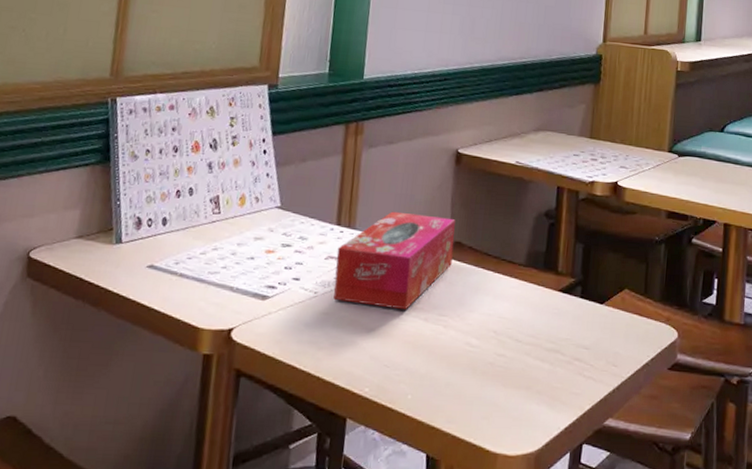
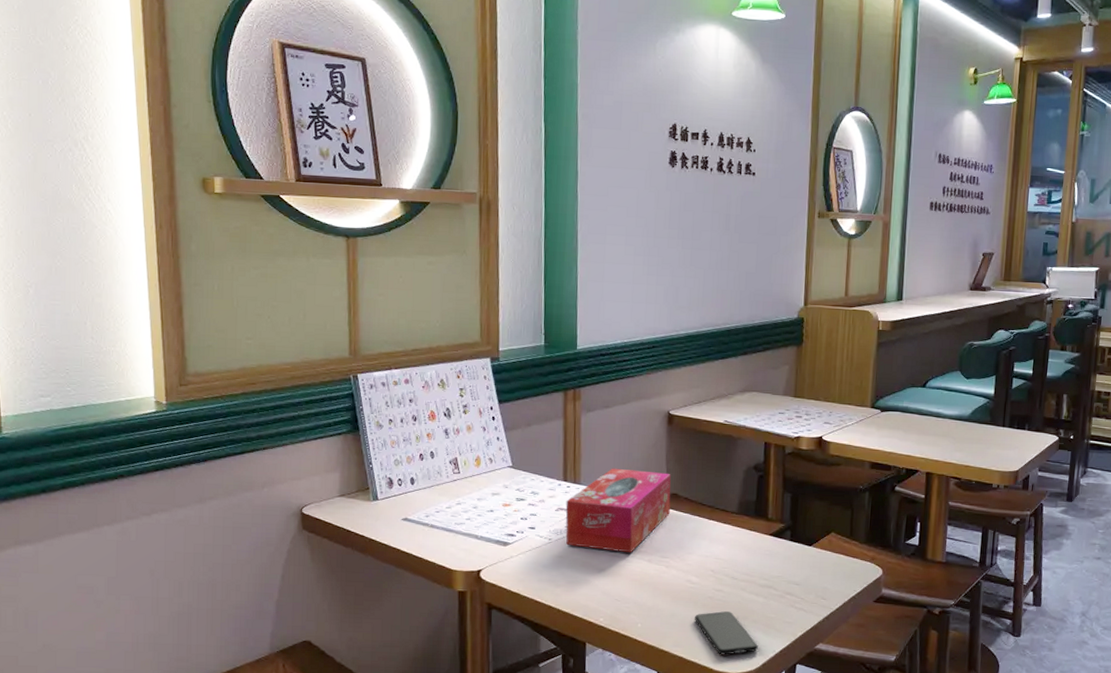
smartphone: none [472,380,542,433] -> present [695,611,758,655]

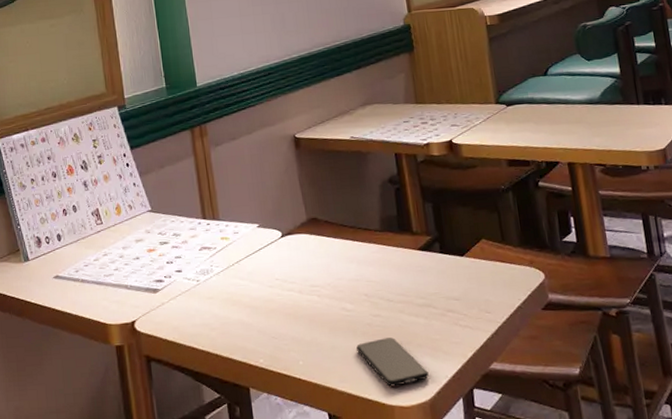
tissue box: present [565,468,671,553] -> none [208,197,313,286]

